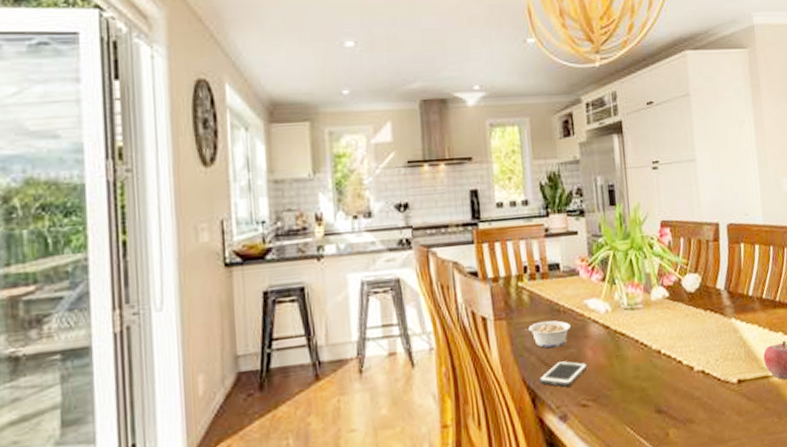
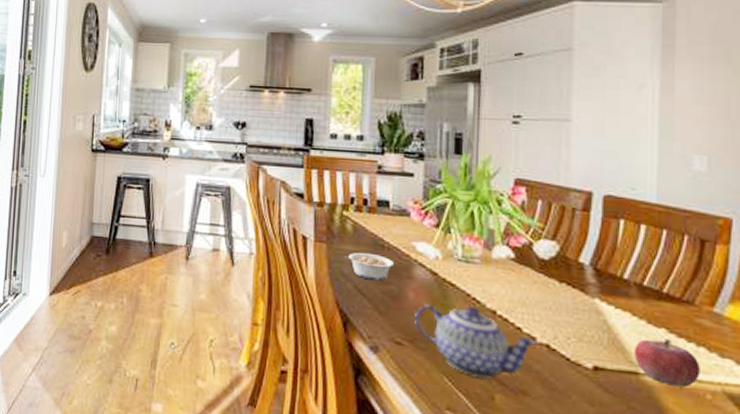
cell phone: present [538,360,588,387] -> none [352,294,408,321]
teapot: none [594,350,697,419] -> present [413,304,539,379]

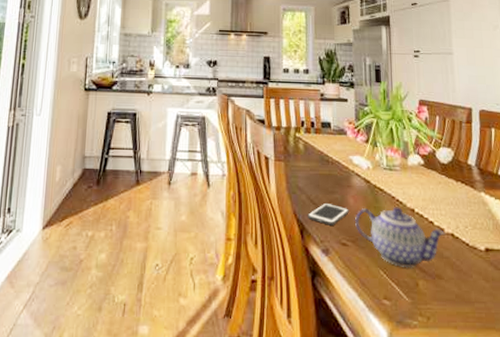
legume: present [344,252,394,281] -> none [298,167,337,191]
cell phone: none [352,294,408,321] -> present [307,202,349,225]

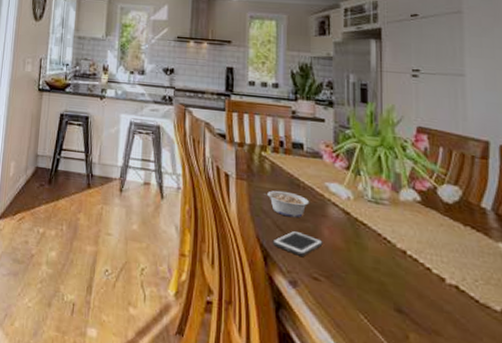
legume: none [298,167,337,191] -> present [263,190,309,218]
teapot: present [354,207,447,269] -> none [329,242,449,318]

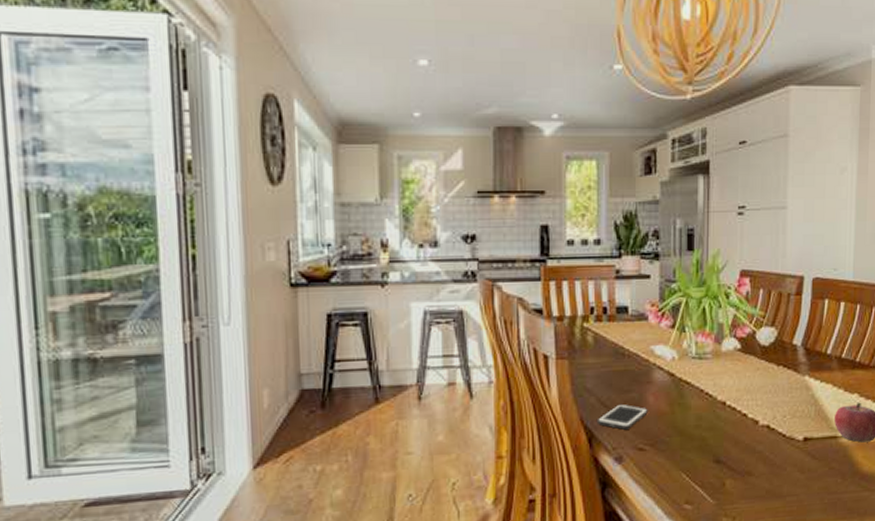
legume: present [263,190,309,218] -> none [586,363,634,391]

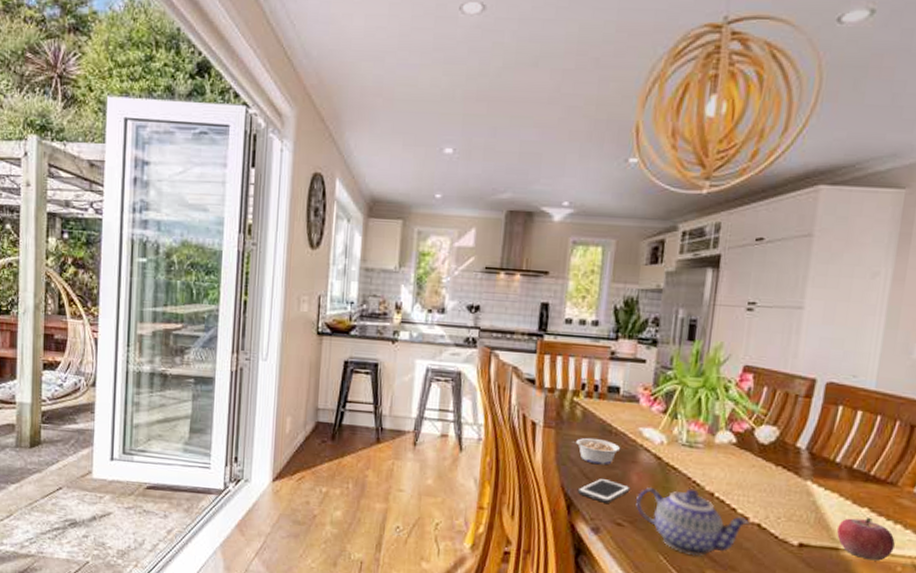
legume: none [586,363,634,391] -> present [572,437,620,465]
teapot: none [654,401,762,468] -> present [635,487,752,557]

